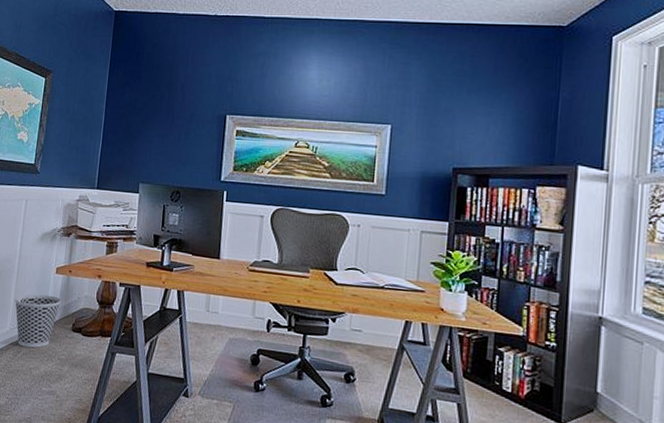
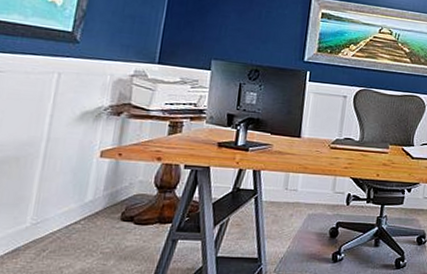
wastebasket: present [14,294,61,348] -> none [38,182,107,244]

